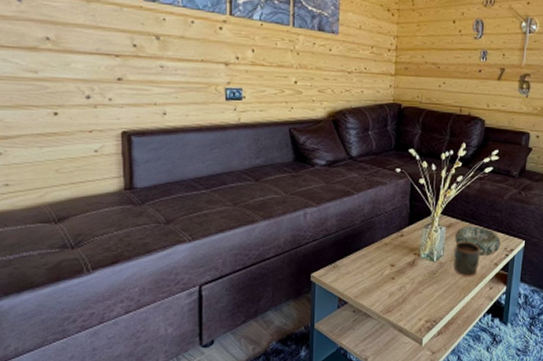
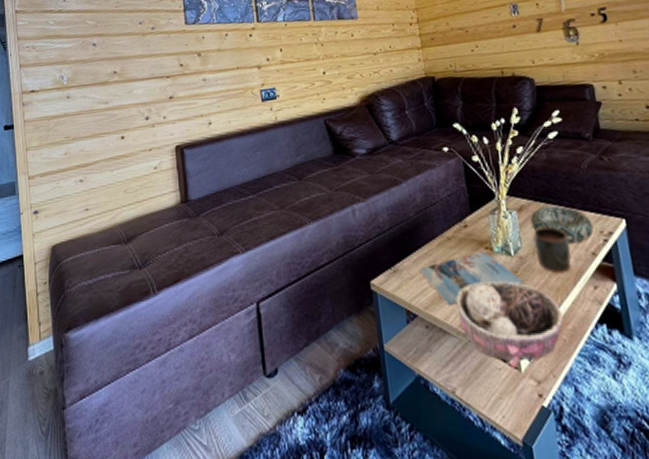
magazine: none [356,256,438,297] -> present [419,251,524,306]
decorative basket: none [381,280,463,344] -> present [455,281,564,370]

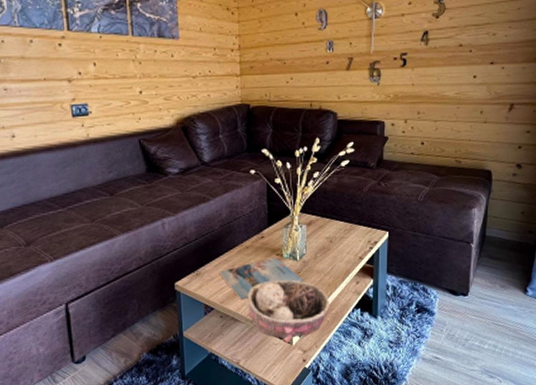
decorative bowl: present [530,205,594,245] -> none [316,221,364,252]
mug: present [532,226,572,274] -> none [316,237,344,274]

